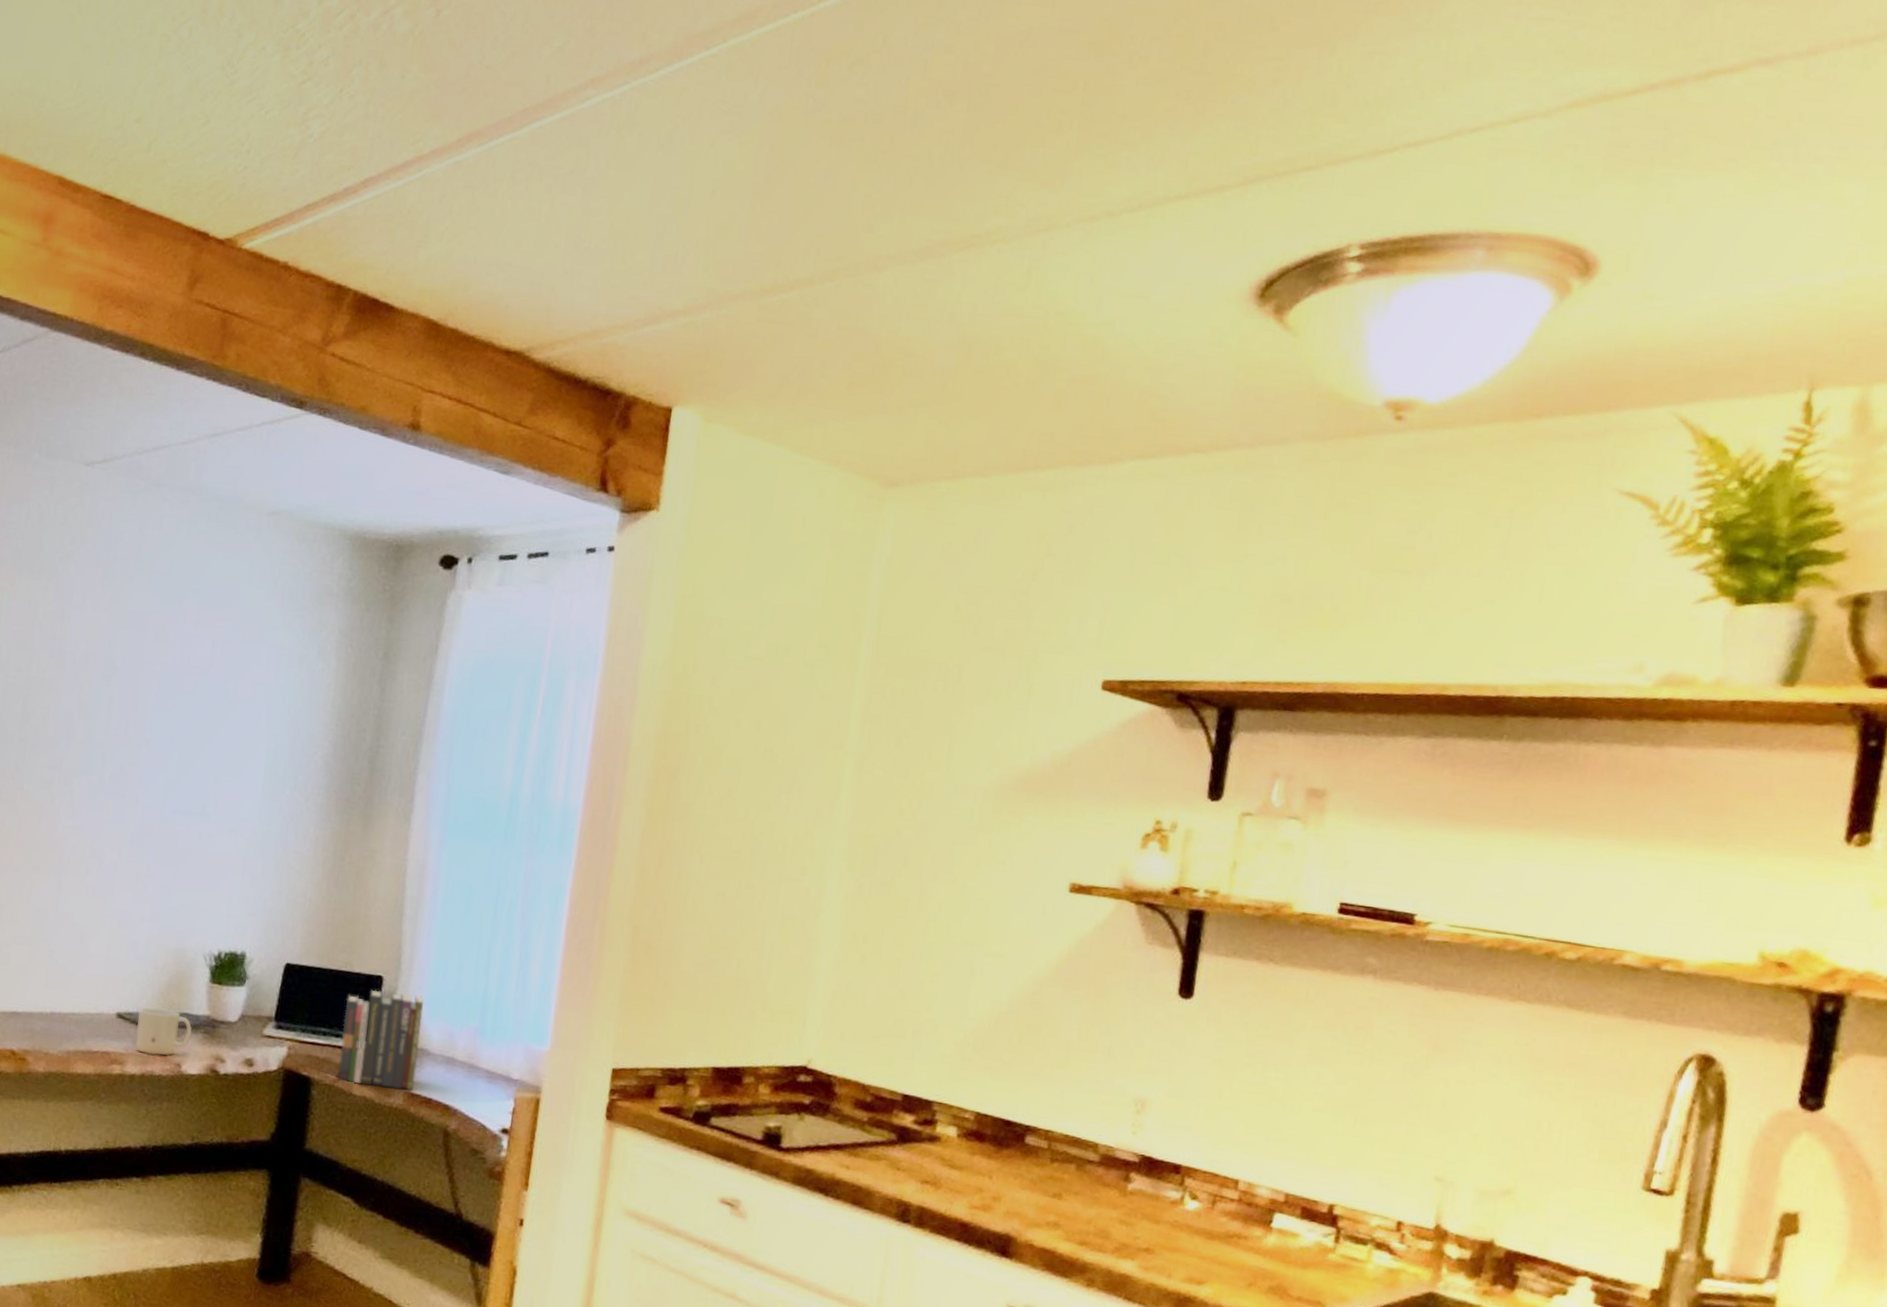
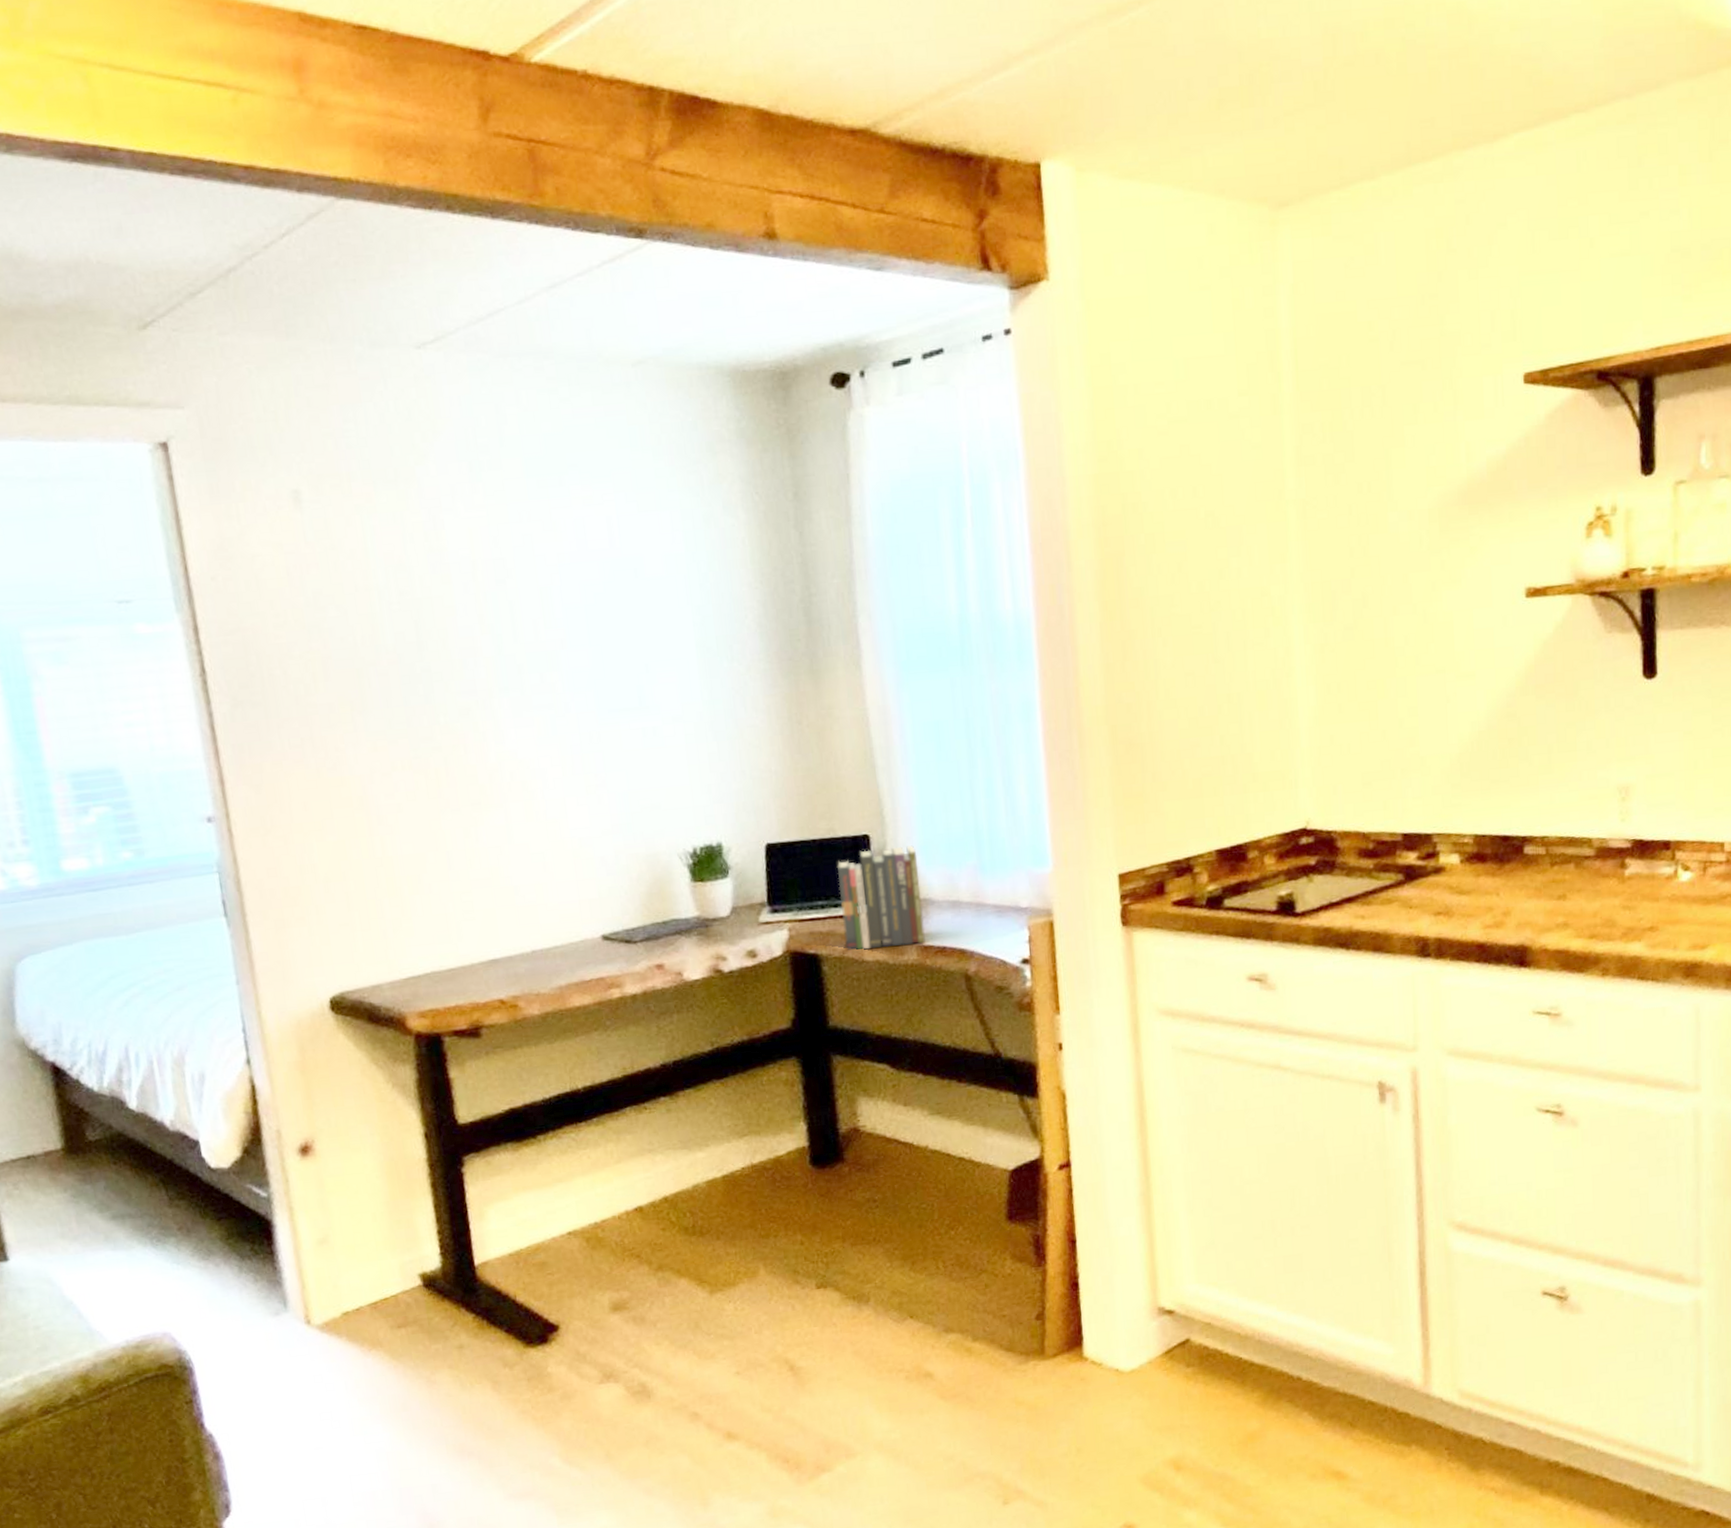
mug: present [135,1007,192,1056] -> none [623,918,685,971]

